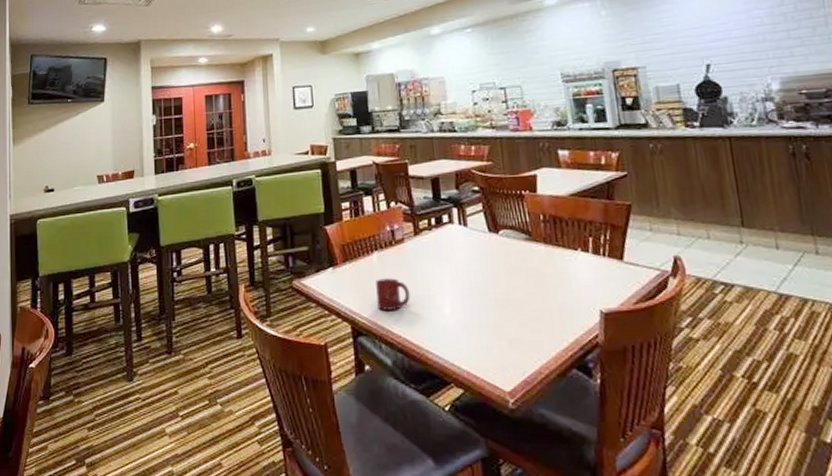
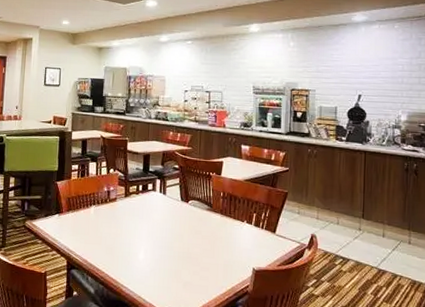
cup: present [376,278,410,310] -> none [89,227,115,252]

